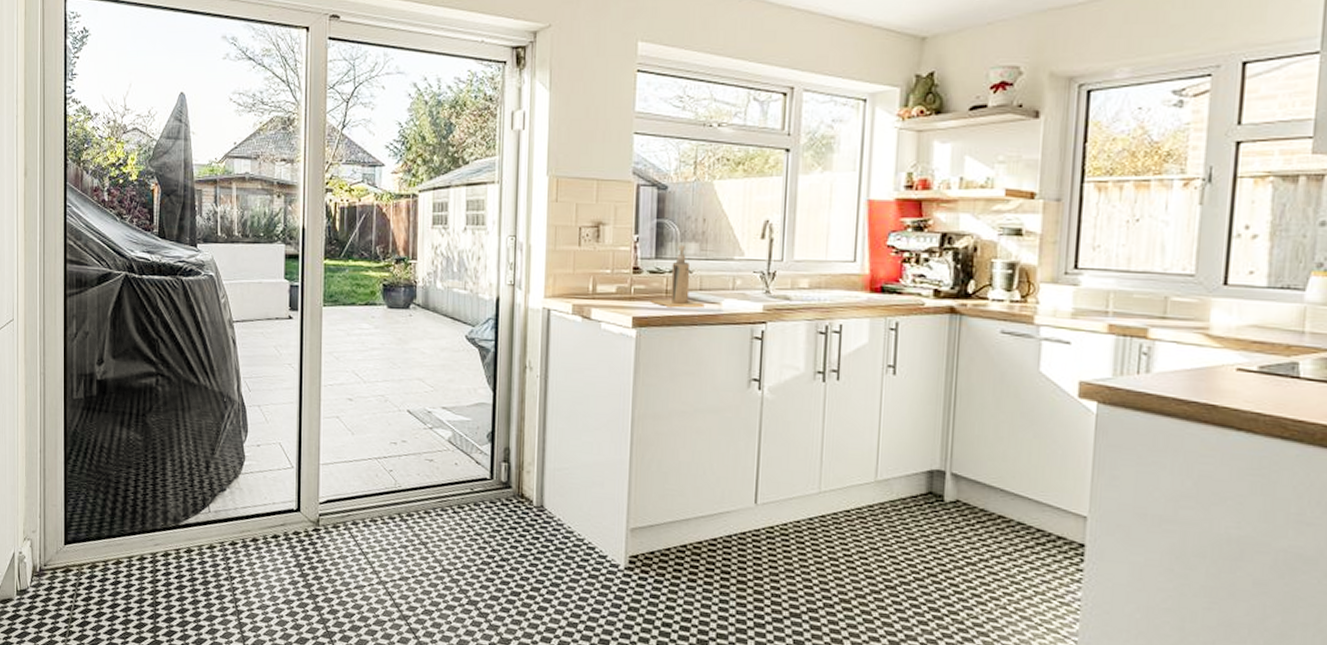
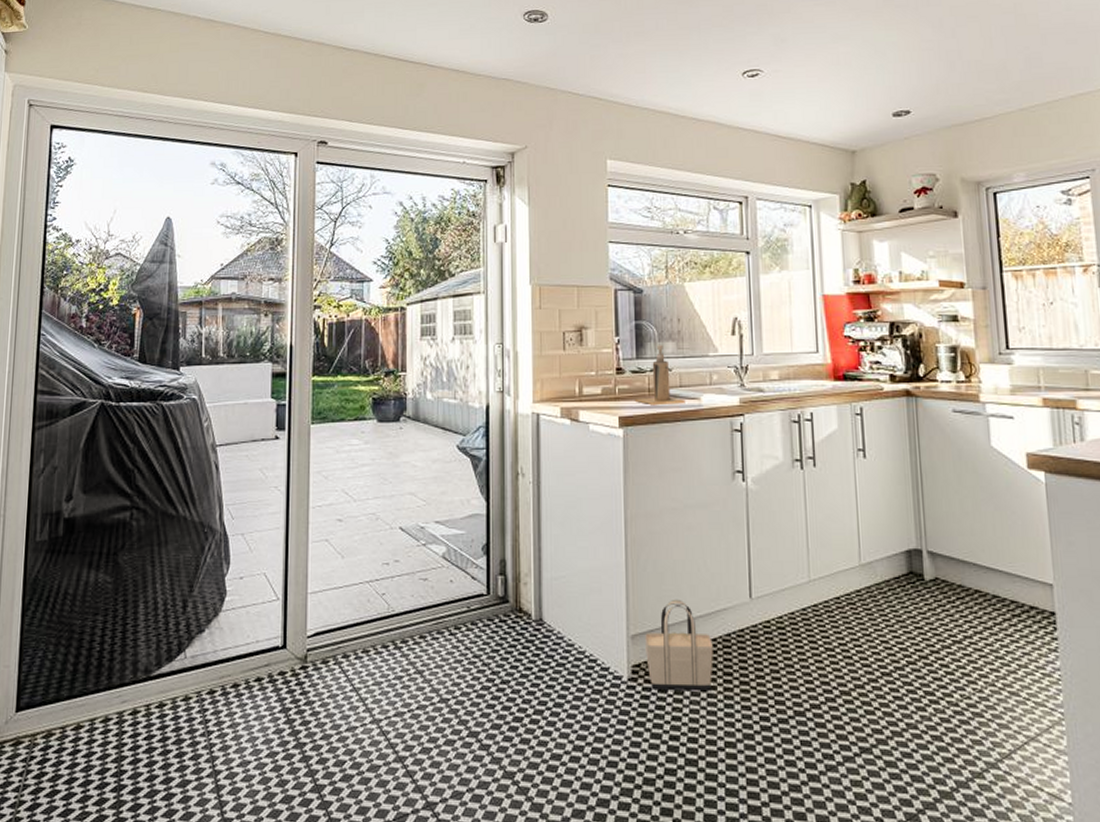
shopping bag: none [644,498,713,587] -> present [645,599,714,692]

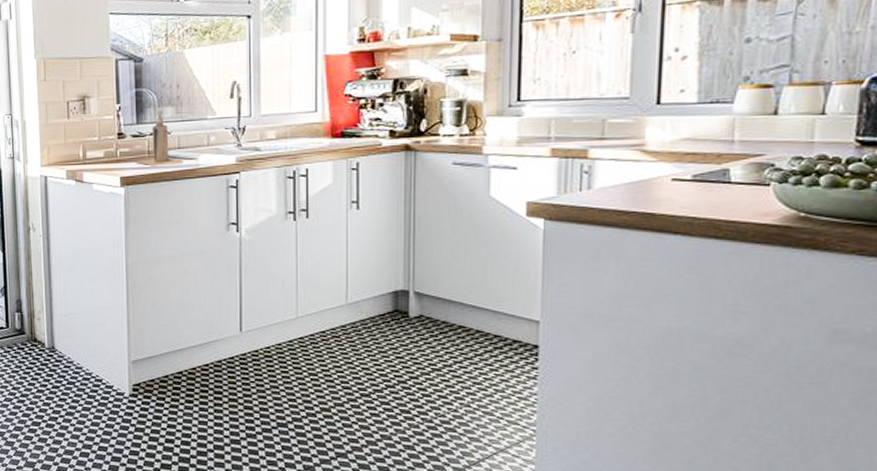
shopping bag: present [645,599,714,692] -> none [144,332,205,406]

